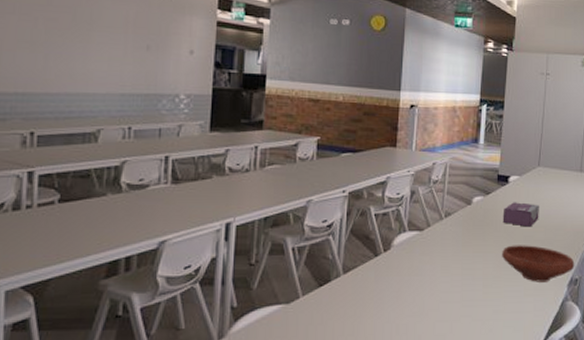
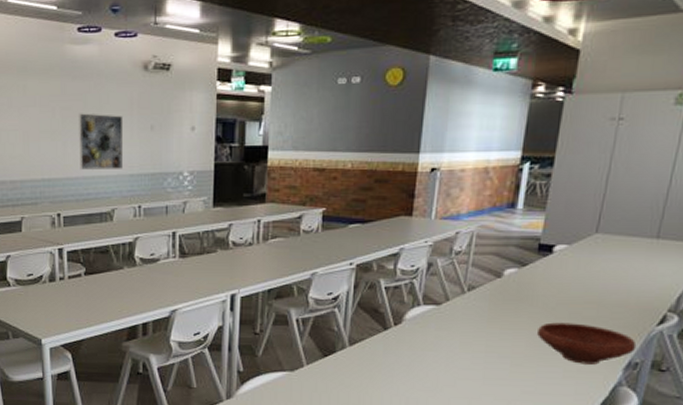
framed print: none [62,26,117,87] -> present [79,113,124,171]
tissue box: present [502,202,539,227] -> none [541,275,593,303]

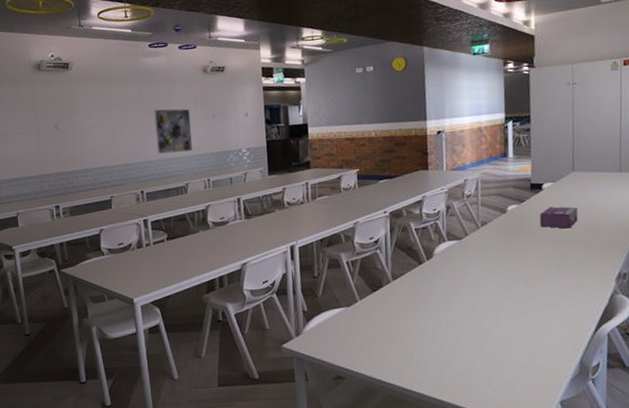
bowl: present [537,322,637,365] -> none [542,245,622,279]
tissue box: none [541,275,593,303] -> present [539,206,578,229]

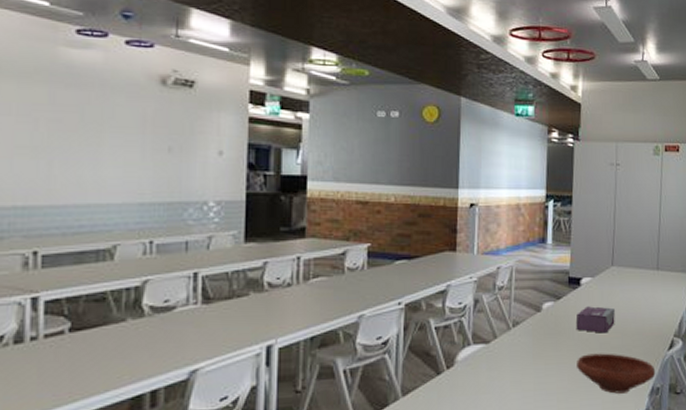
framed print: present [154,108,192,154] -> none [70,127,133,198]
bowl: none [542,245,622,279] -> present [577,353,656,394]

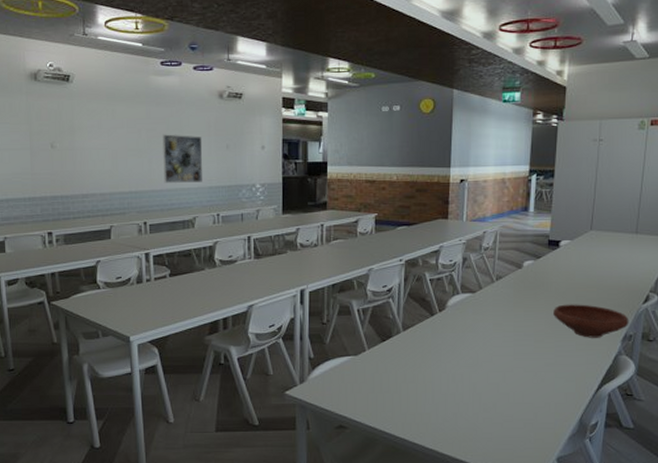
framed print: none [70,127,133,198] -> present [163,134,203,184]
tissue box: present [575,306,615,333] -> none [553,265,592,287]

